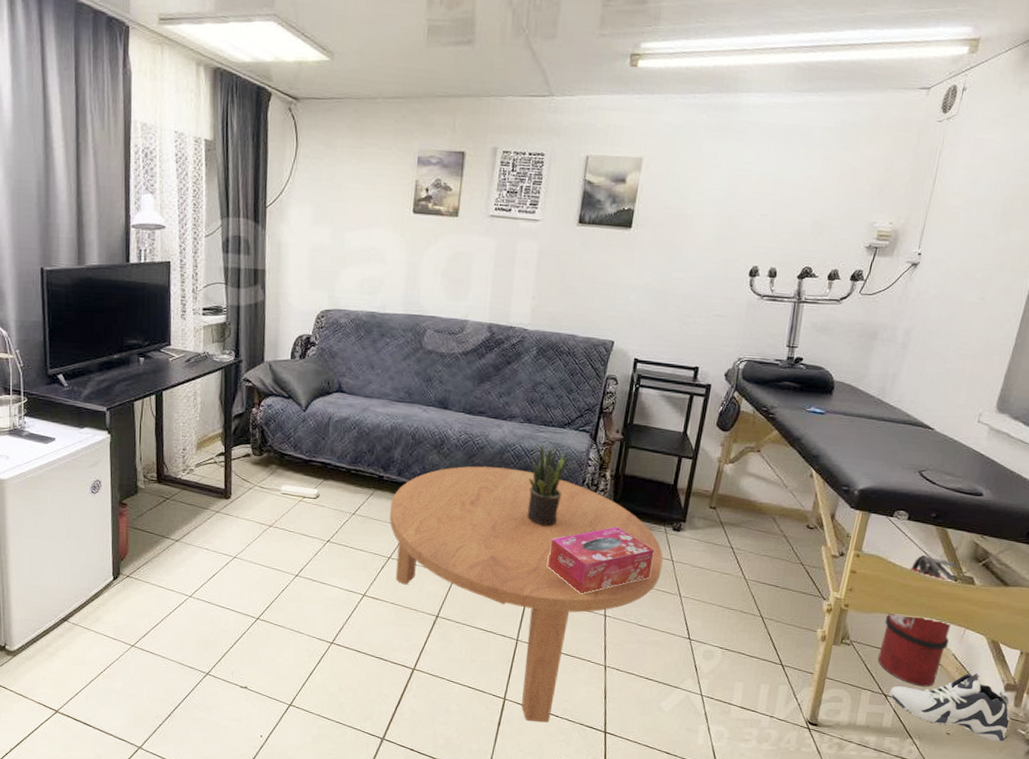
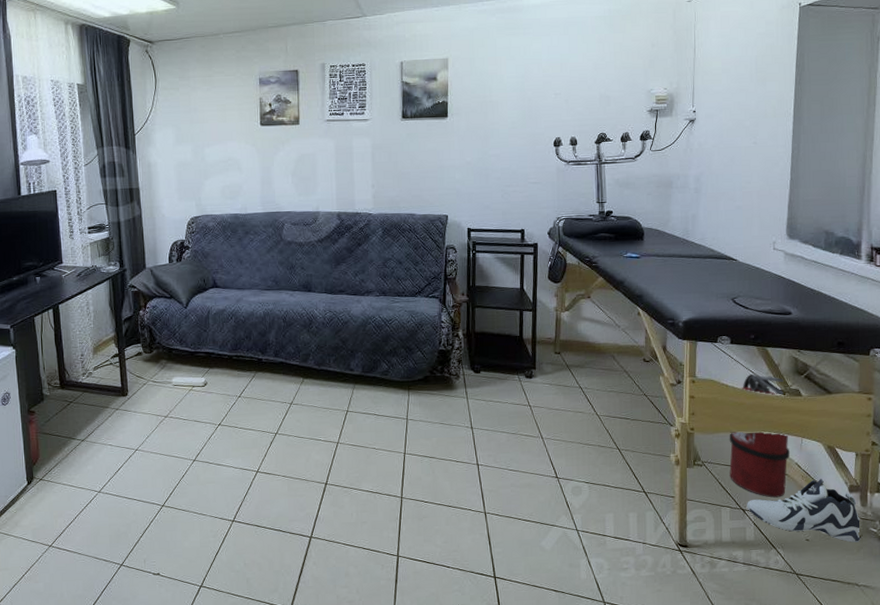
coffee table: present [389,466,663,723] -> none [272,338,522,575]
potted plant: present [527,444,568,527] -> none [391,313,423,388]
tissue box: present [548,526,655,594] -> none [419,380,513,447]

